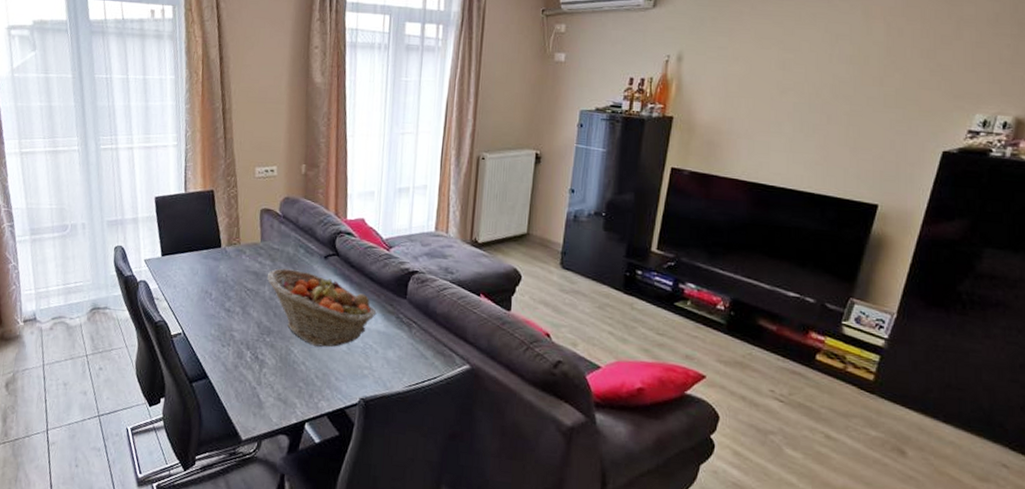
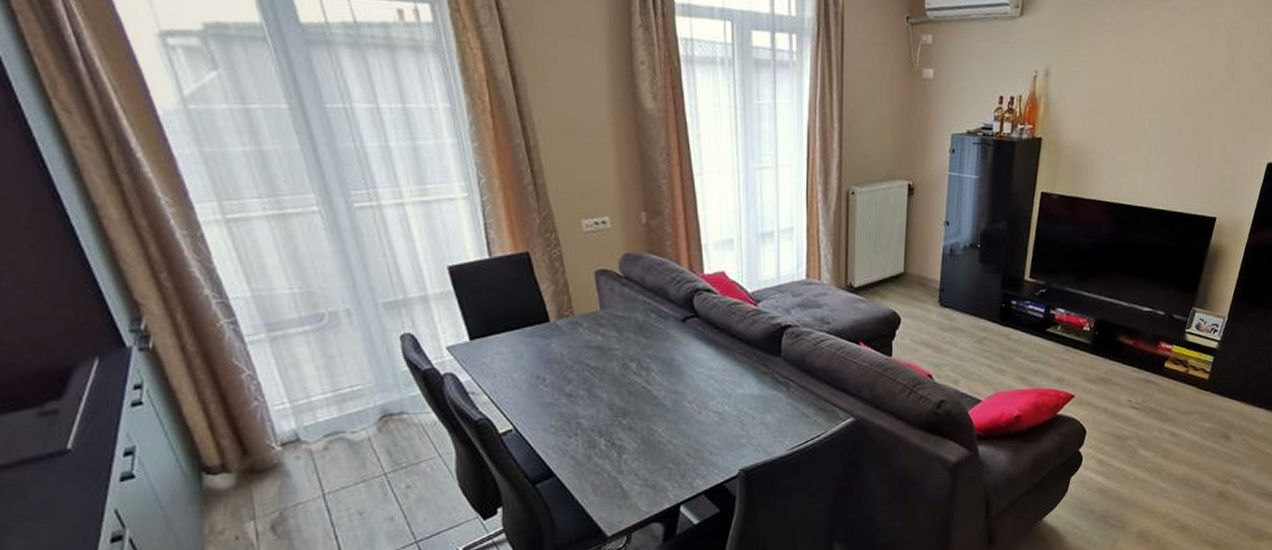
fruit basket: present [267,268,377,348] -> none [615,339,749,421]

